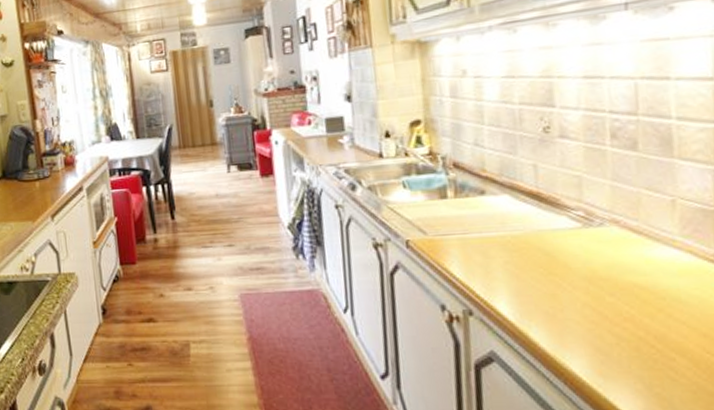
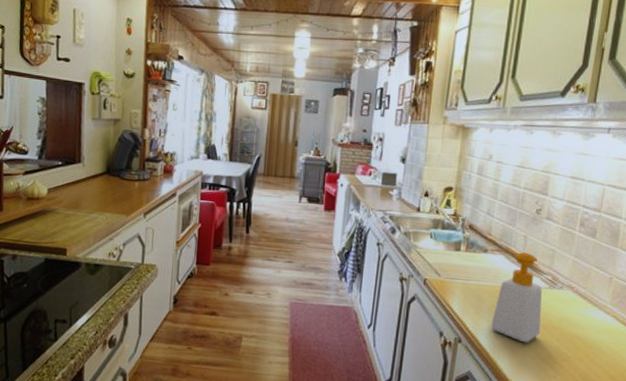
soap bottle: none [488,186,584,304] -> present [490,249,542,343]

